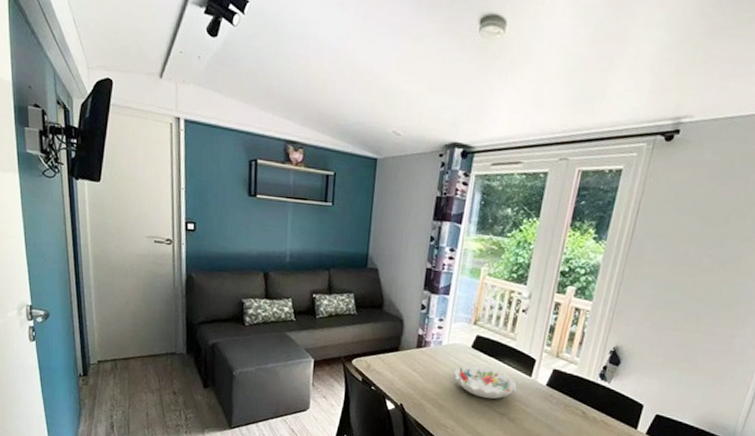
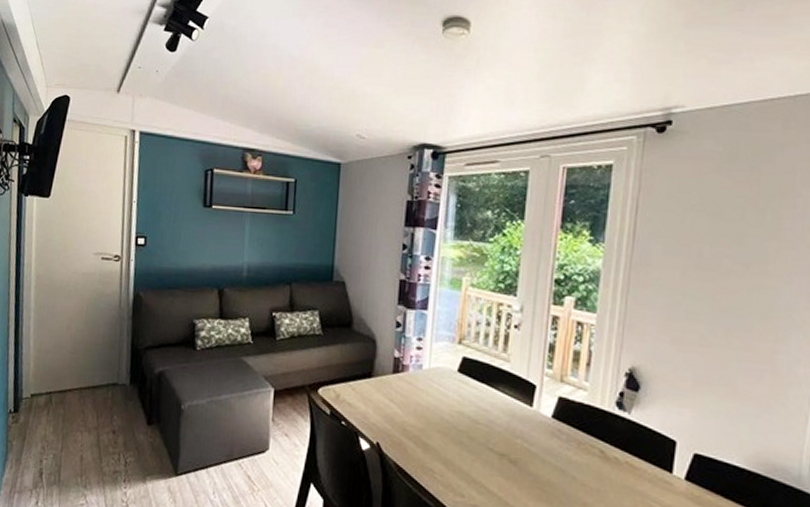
decorative bowl: present [453,365,517,399] -> none [437,393,516,436]

